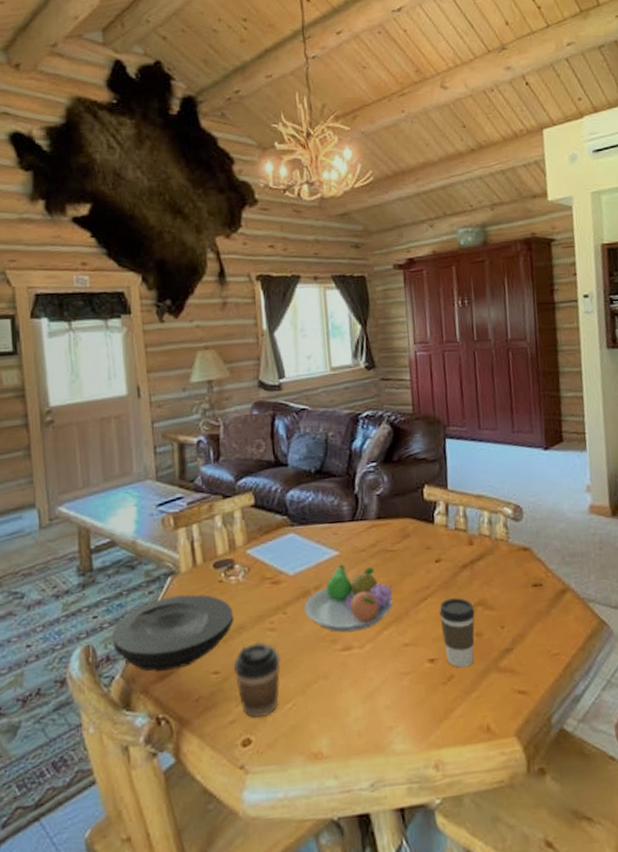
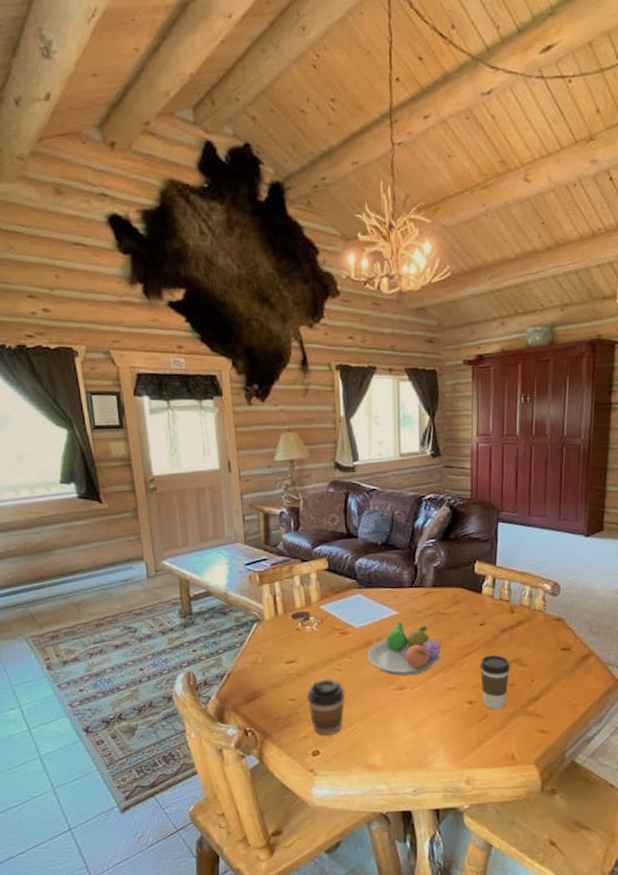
plate: present [112,594,235,671] -> none [208,638,309,695]

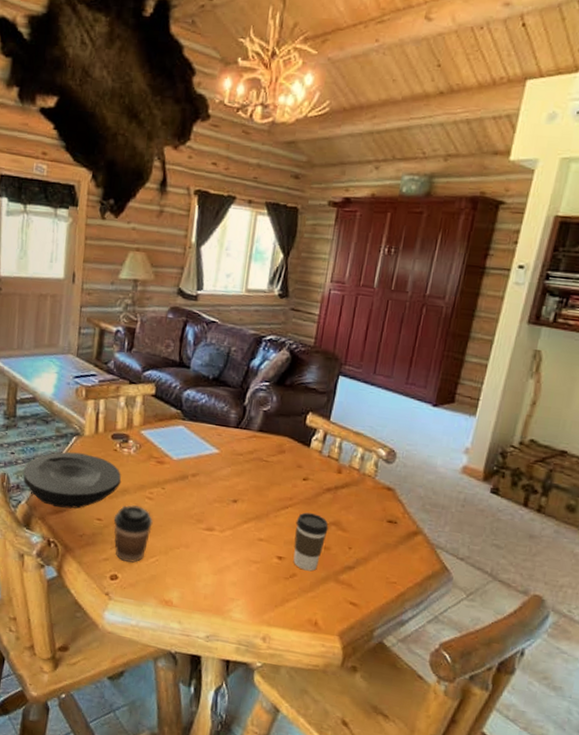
plate: none [208,638,309,695] -> present [23,452,122,509]
fruit bowl: present [366,622,442,676] -> none [179,461,259,519]

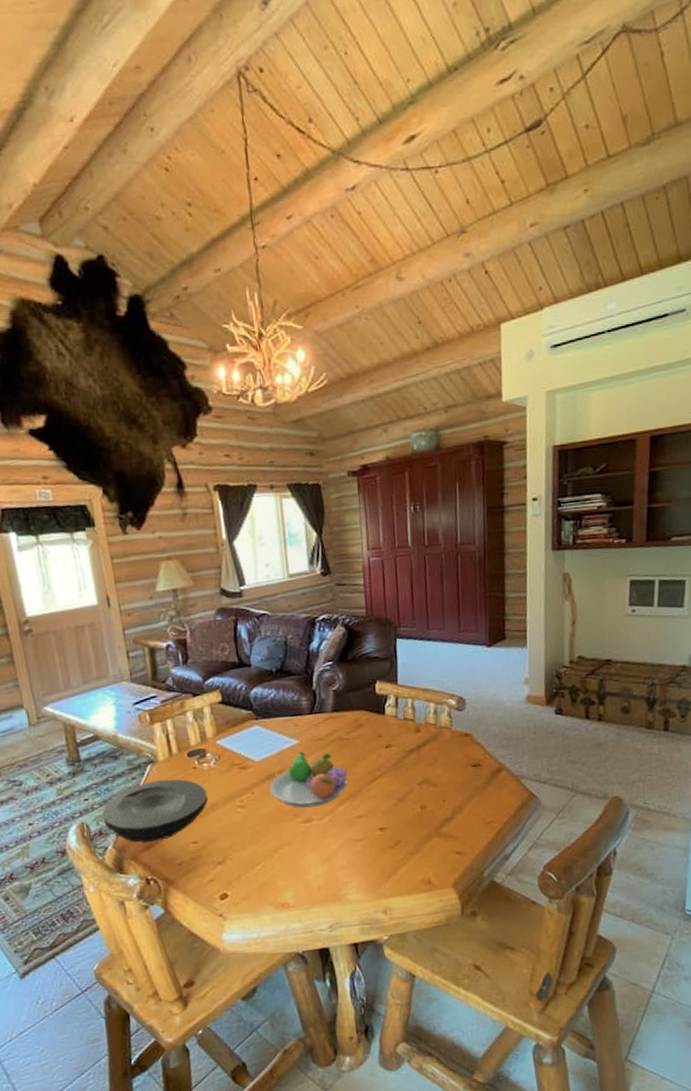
coffee cup: present [113,505,153,563] -> none [209,817,251,878]
fruit bowl: none [179,461,259,519] -> present [269,751,348,808]
coffee cup: present [293,512,329,572] -> none [388,777,420,835]

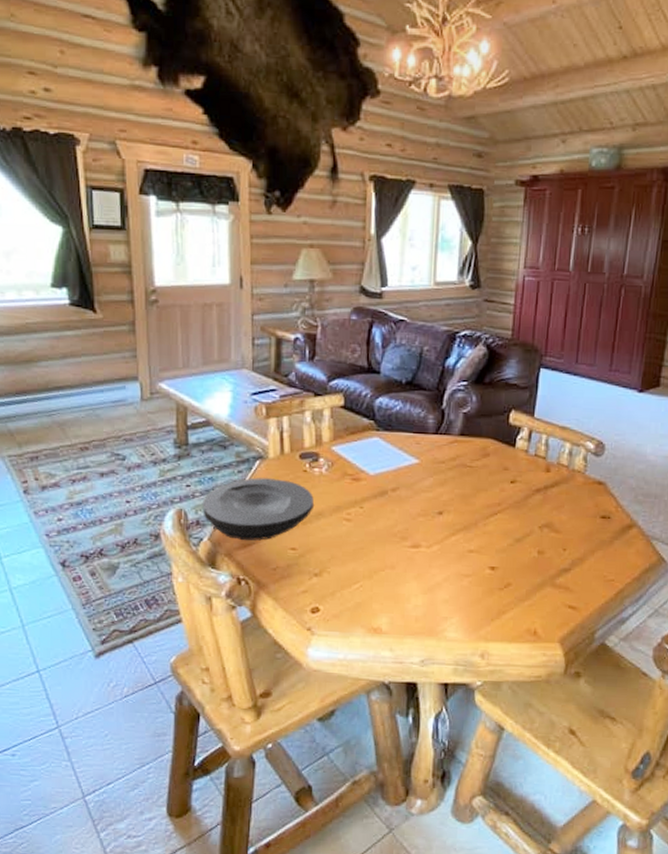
fruit bowl: present [269,751,348,808] -> none [379,472,465,533]

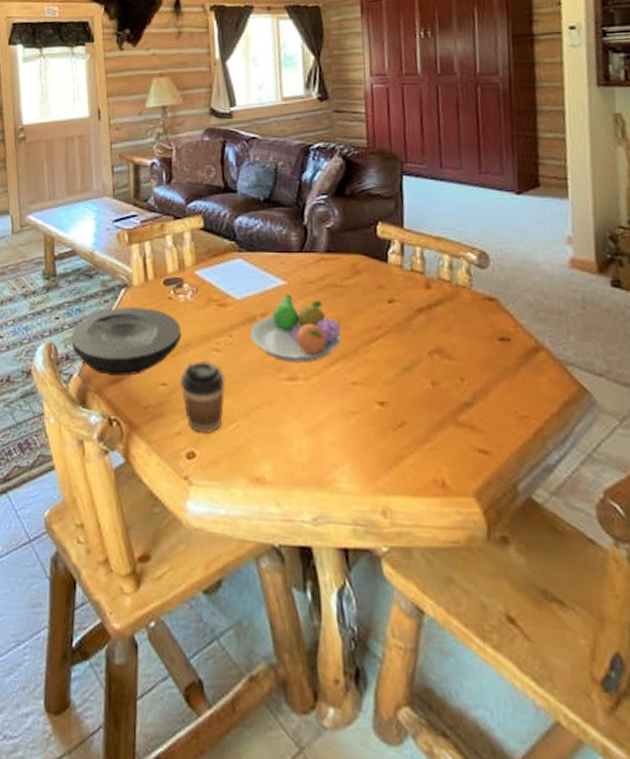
coffee cup: none [309,529,353,592] -> present [180,361,226,434]
fruit bowl: none [379,472,465,533] -> present [249,294,342,363]

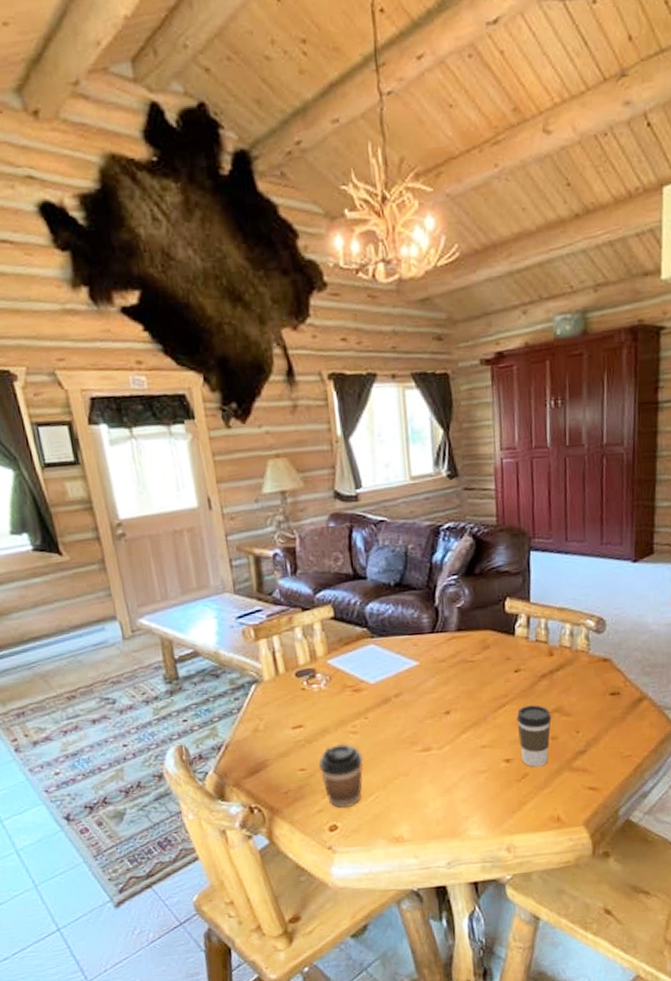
plate: present [71,307,182,376] -> none [202,700,318,768]
fruit bowl: present [249,294,342,363] -> none [384,674,472,736]
coffee cup: none [391,342,431,416] -> present [516,705,552,767]

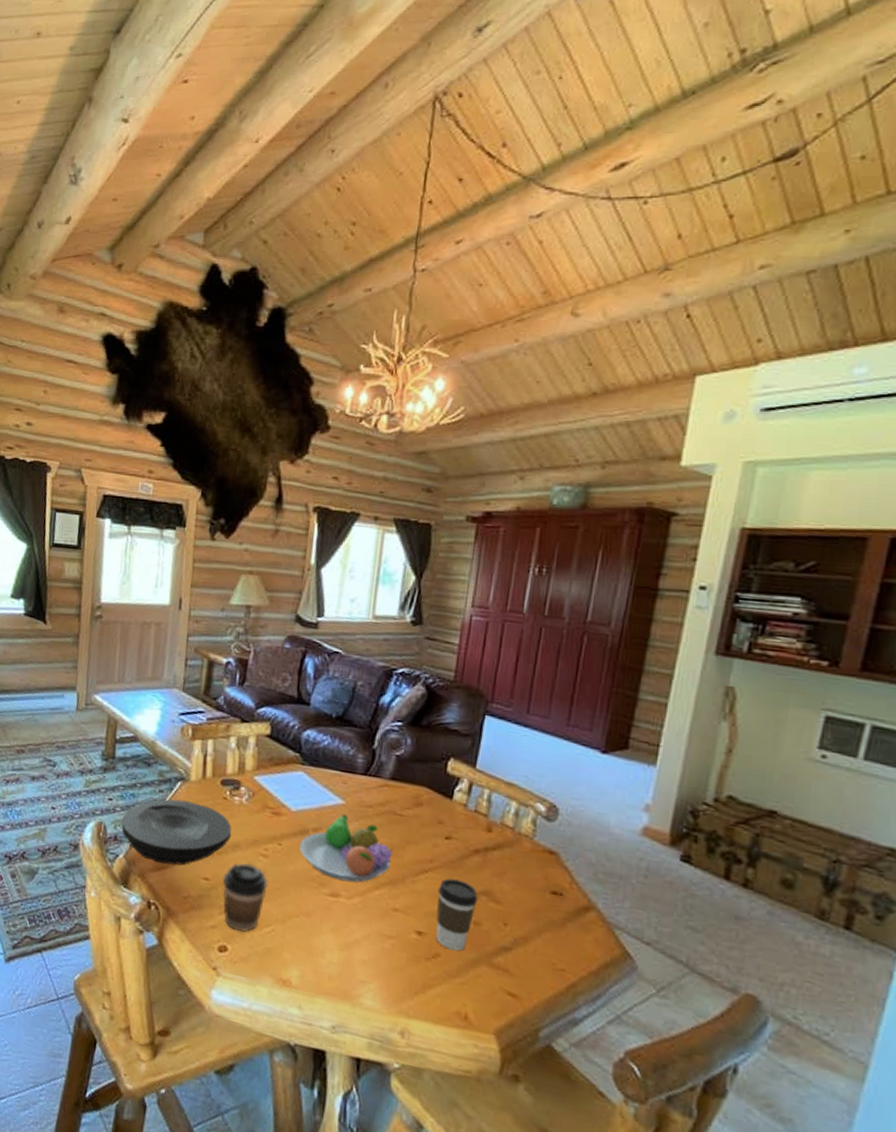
plate: none [202,700,318,768] -> present [121,799,232,866]
fruit bowl: none [384,674,472,736] -> present [299,814,393,883]

